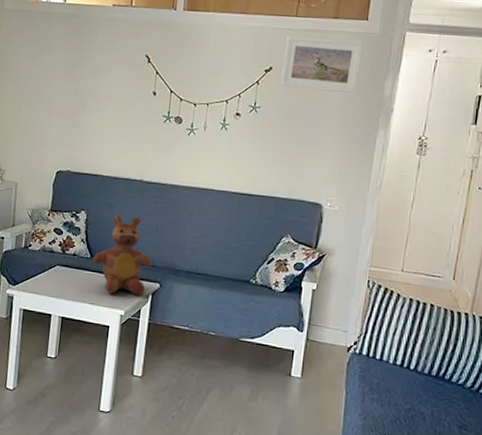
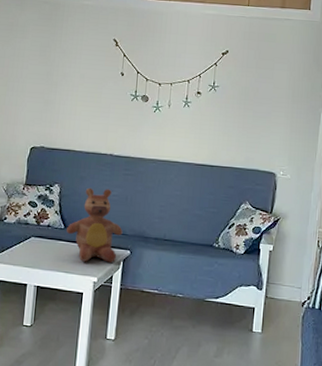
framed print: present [280,35,363,94] -> none [236,22,307,75]

